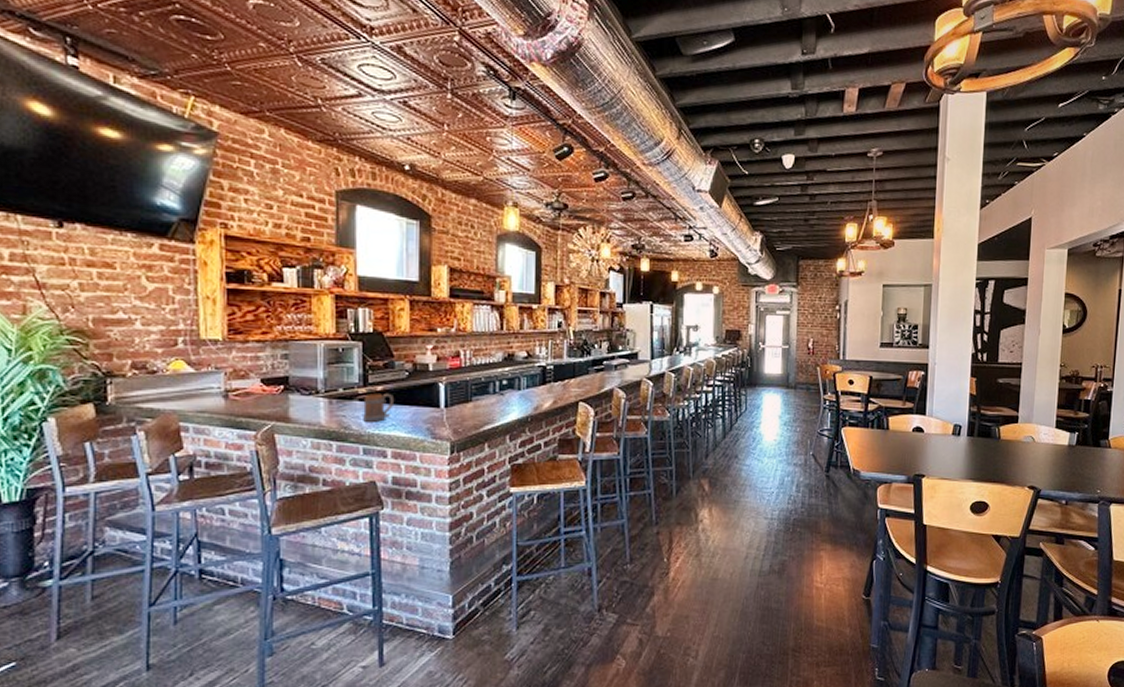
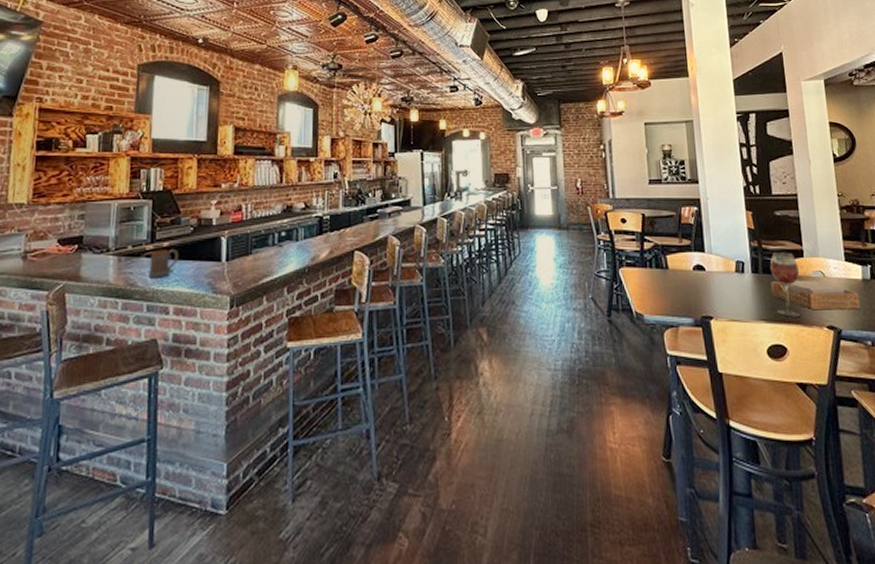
napkin holder: none [982,444,1063,472] -> present [770,280,861,311]
wineglass: none [985,418,1011,477] -> present [769,252,801,317]

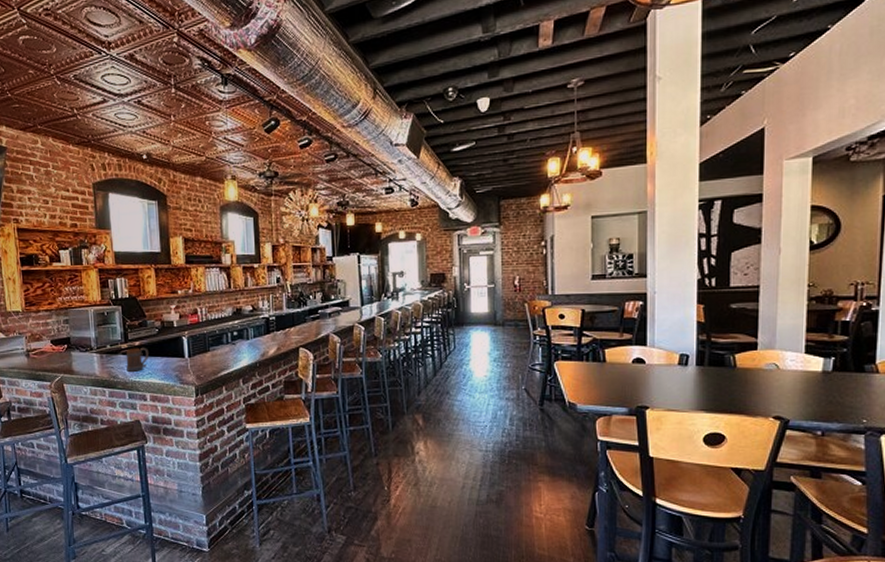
wineglass: present [769,252,801,317] -> none [717,345,749,408]
napkin holder: present [770,280,861,311] -> none [715,372,816,402]

